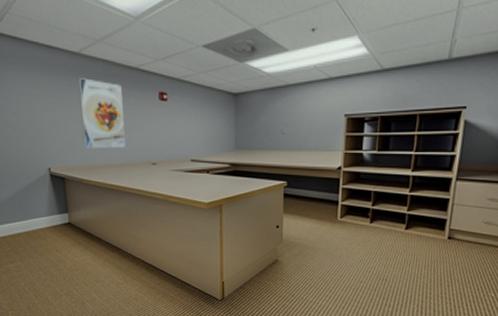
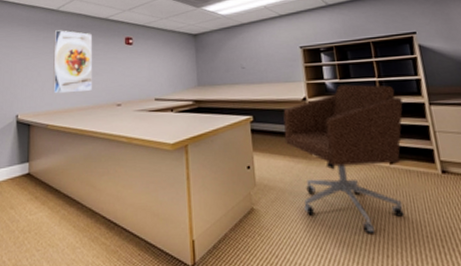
office chair: none [314,157,432,283] -> present [283,84,404,234]

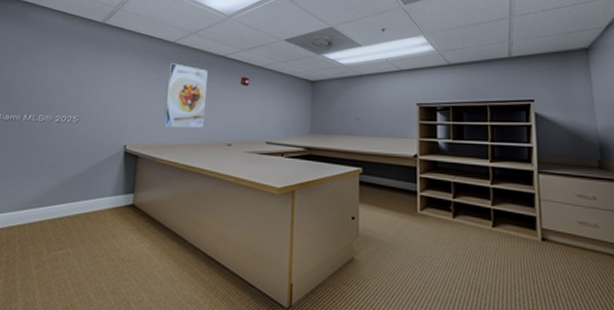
office chair: present [283,84,404,234] -> none [391,146,512,293]

